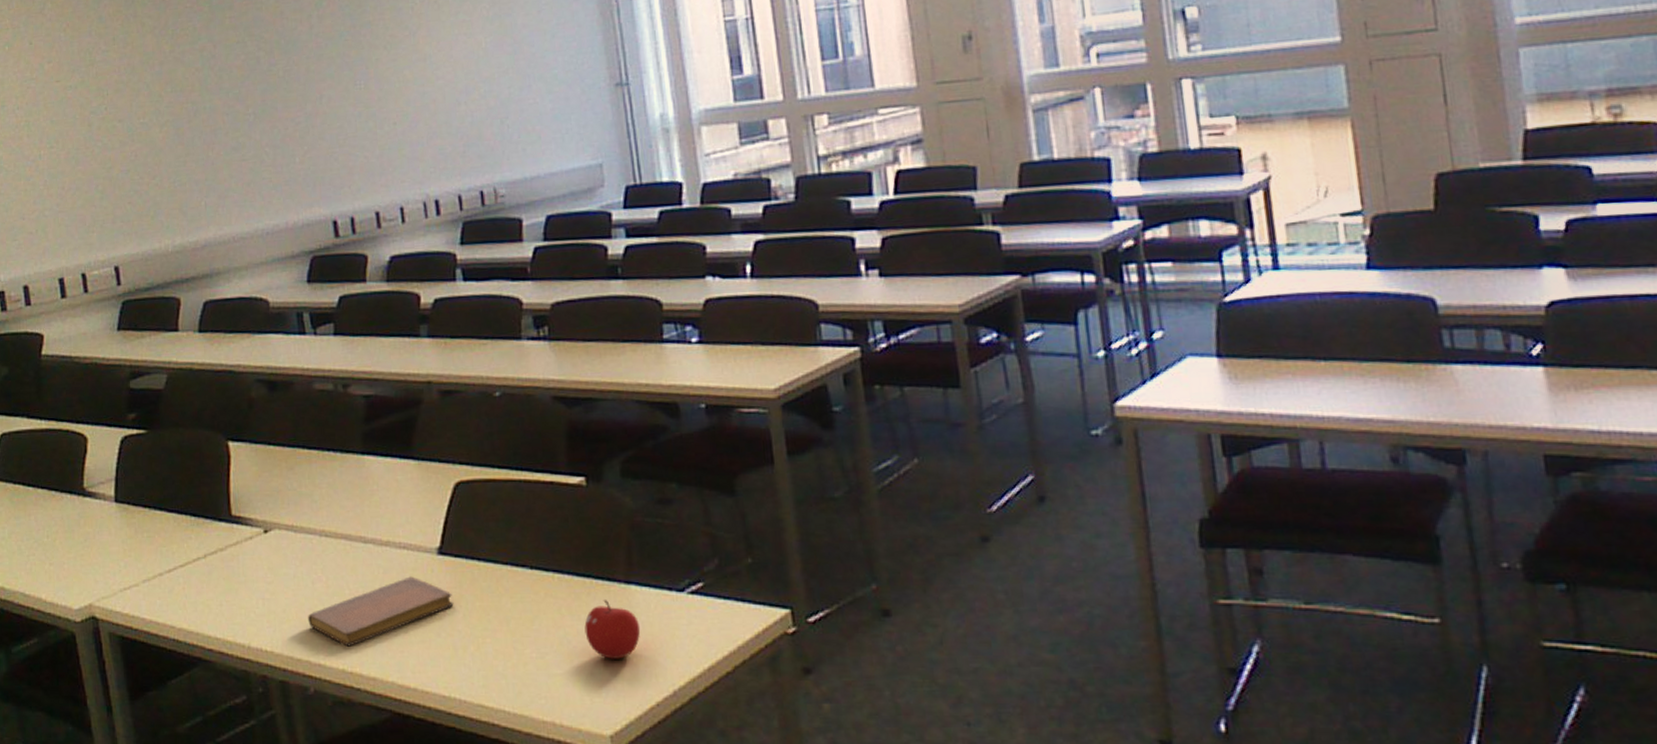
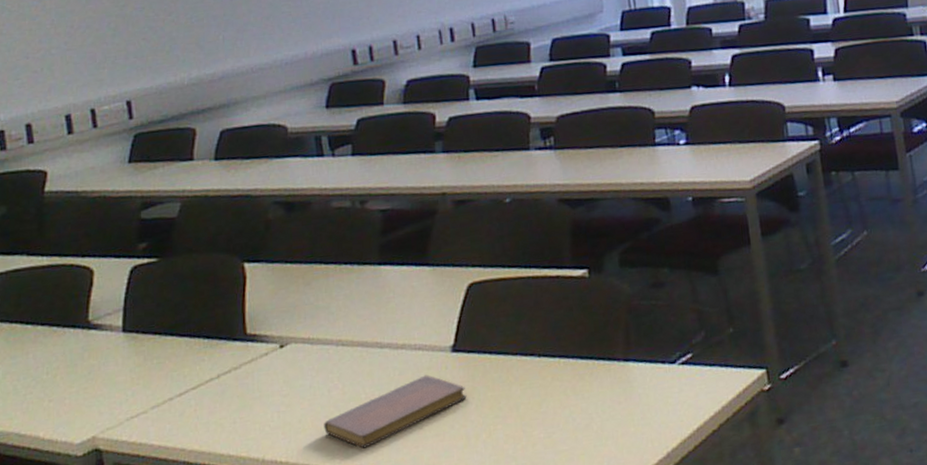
fruit: present [584,600,641,659] -> none [587,378,638,431]

